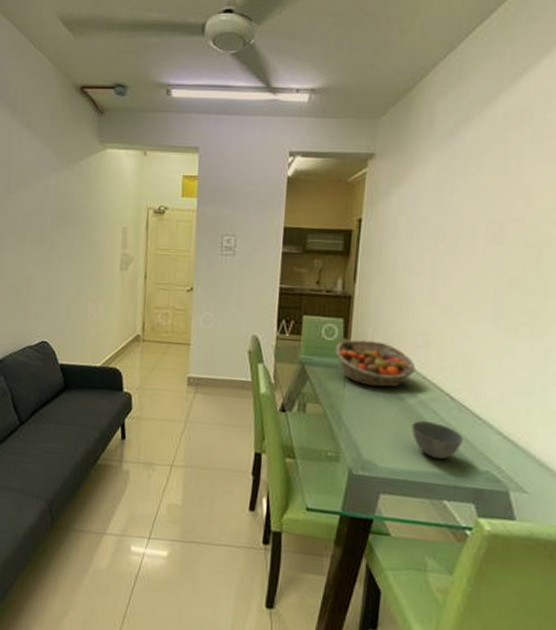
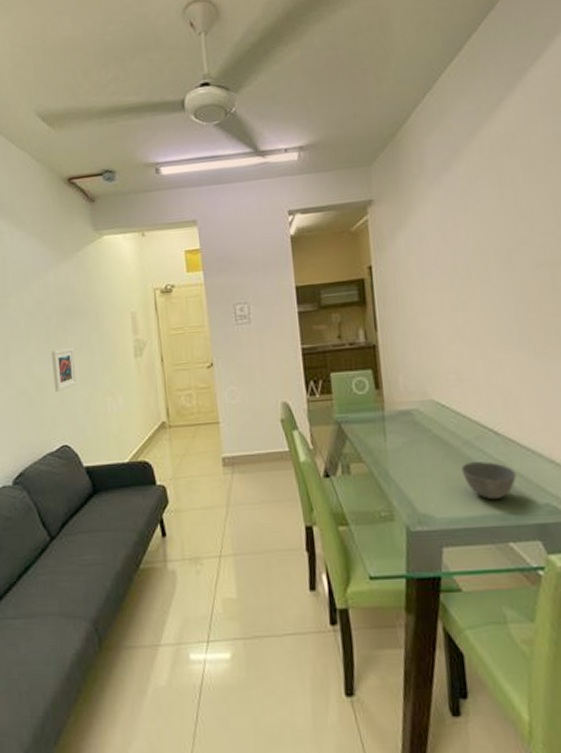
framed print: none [41,251,65,291] -> present [51,348,78,392]
fruit basket: present [335,339,416,388] -> none [369,387,454,435]

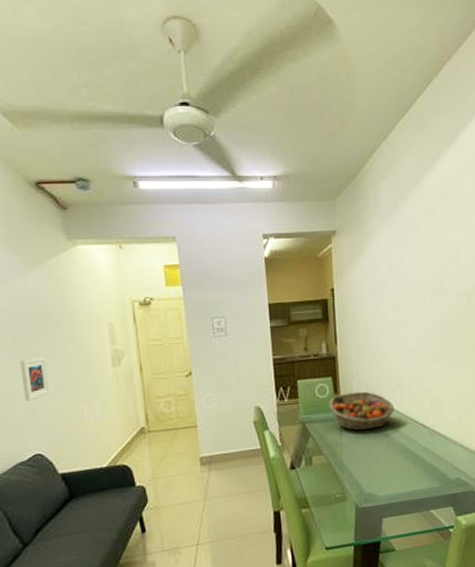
fruit basket: none [369,387,454,435] -> present [328,391,395,431]
bowl: present [461,461,517,500] -> none [398,449,438,479]

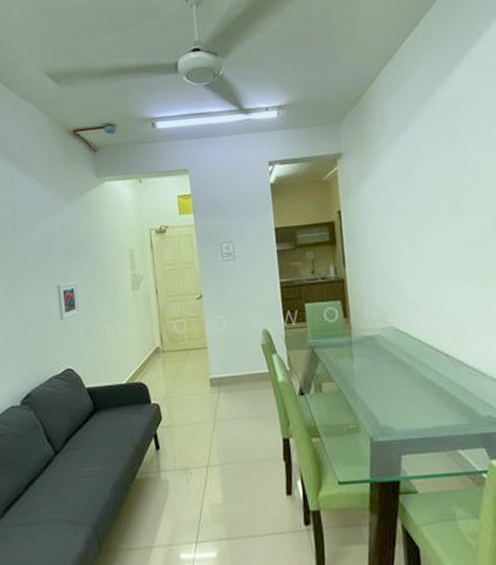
fruit basket: present [328,391,395,431] -> none [338,316,411,358]

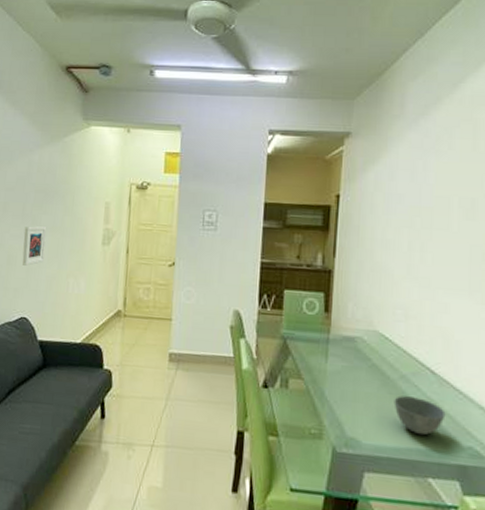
bowl: none [417,380,464,414] -> present [394,395,446,436]

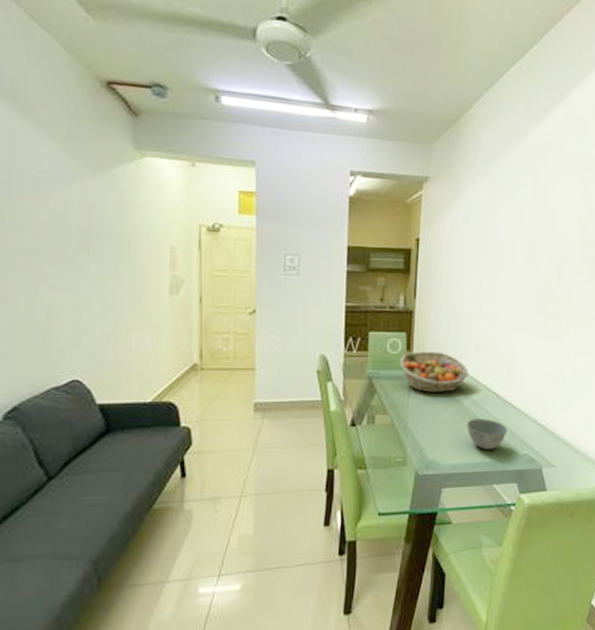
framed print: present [22,226,47,266] -> none [66,274,98,321]
fruit basket: none [316,314,396,362] -> present [399,351,469,393]

